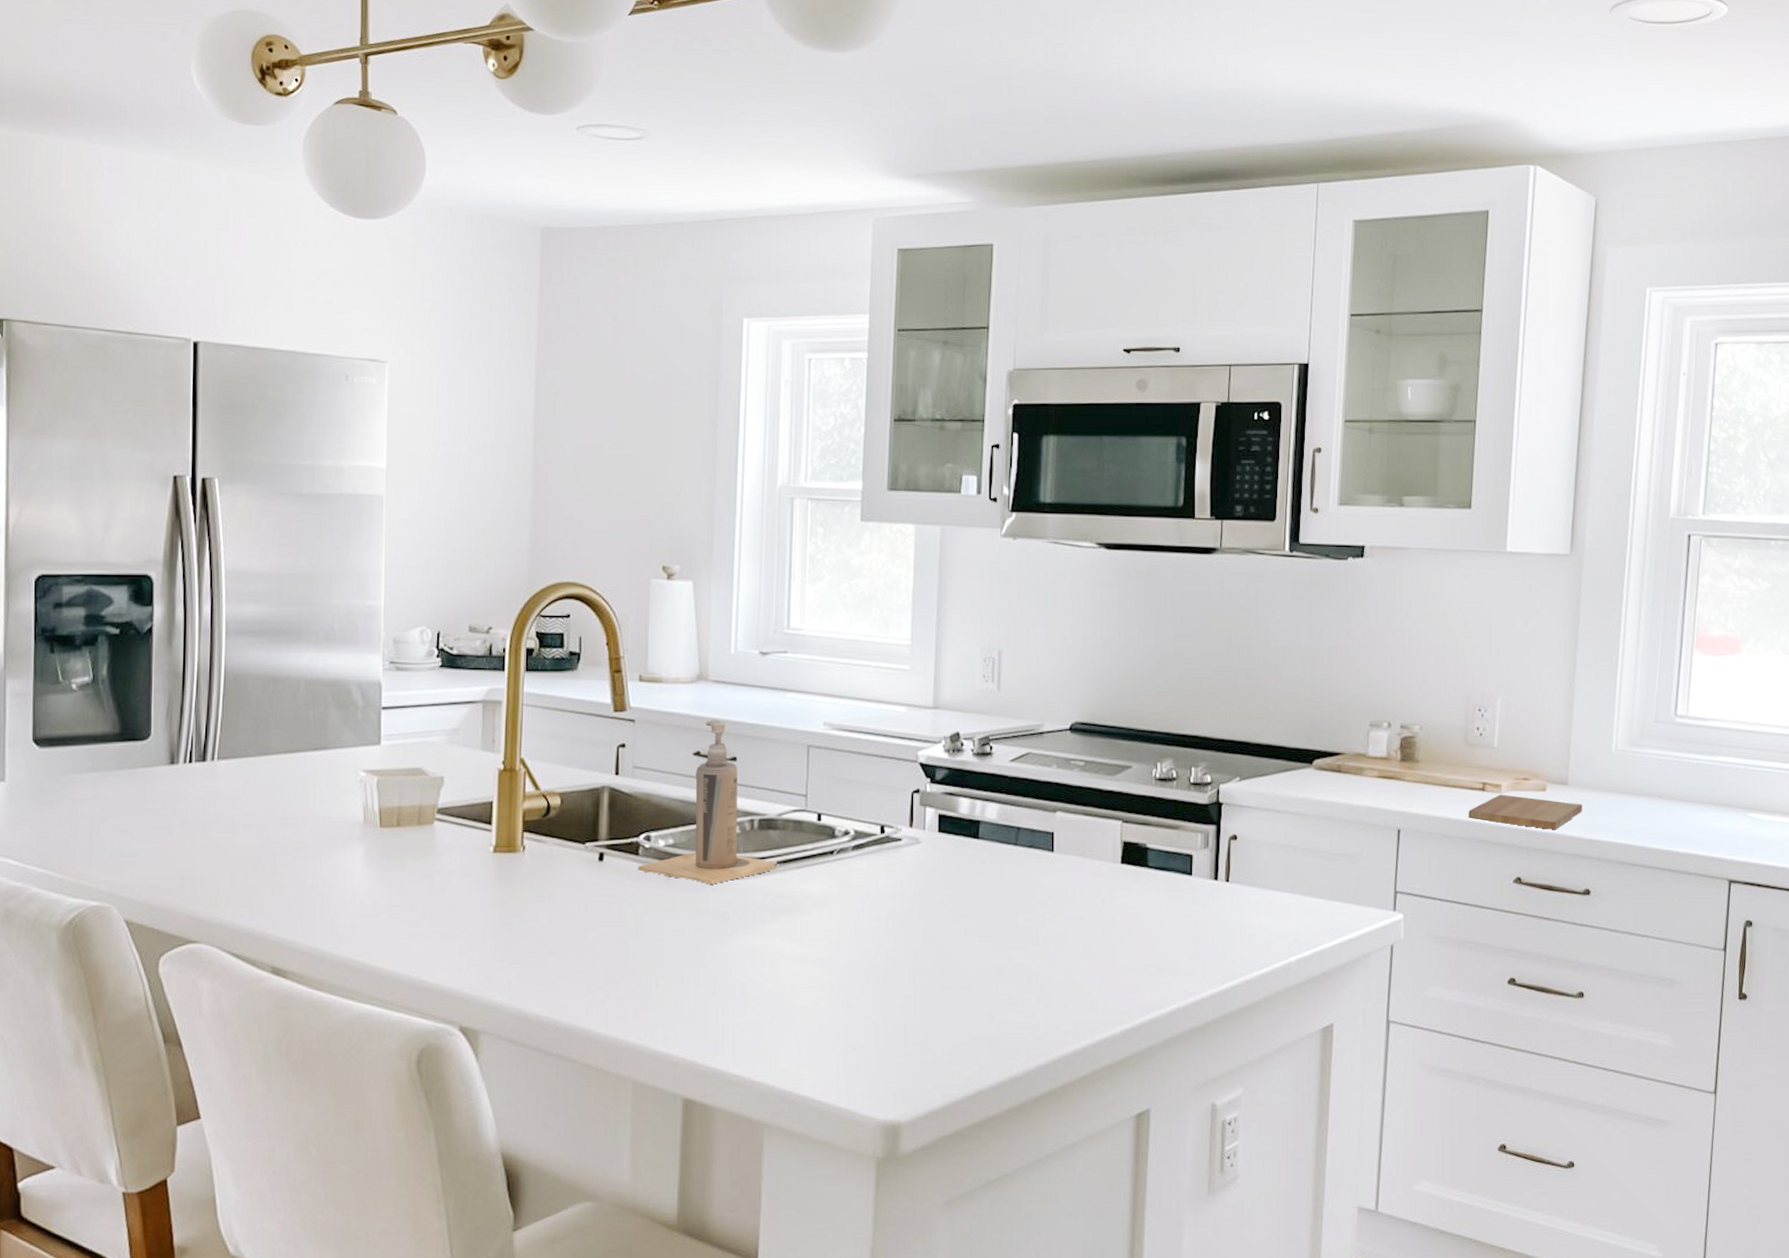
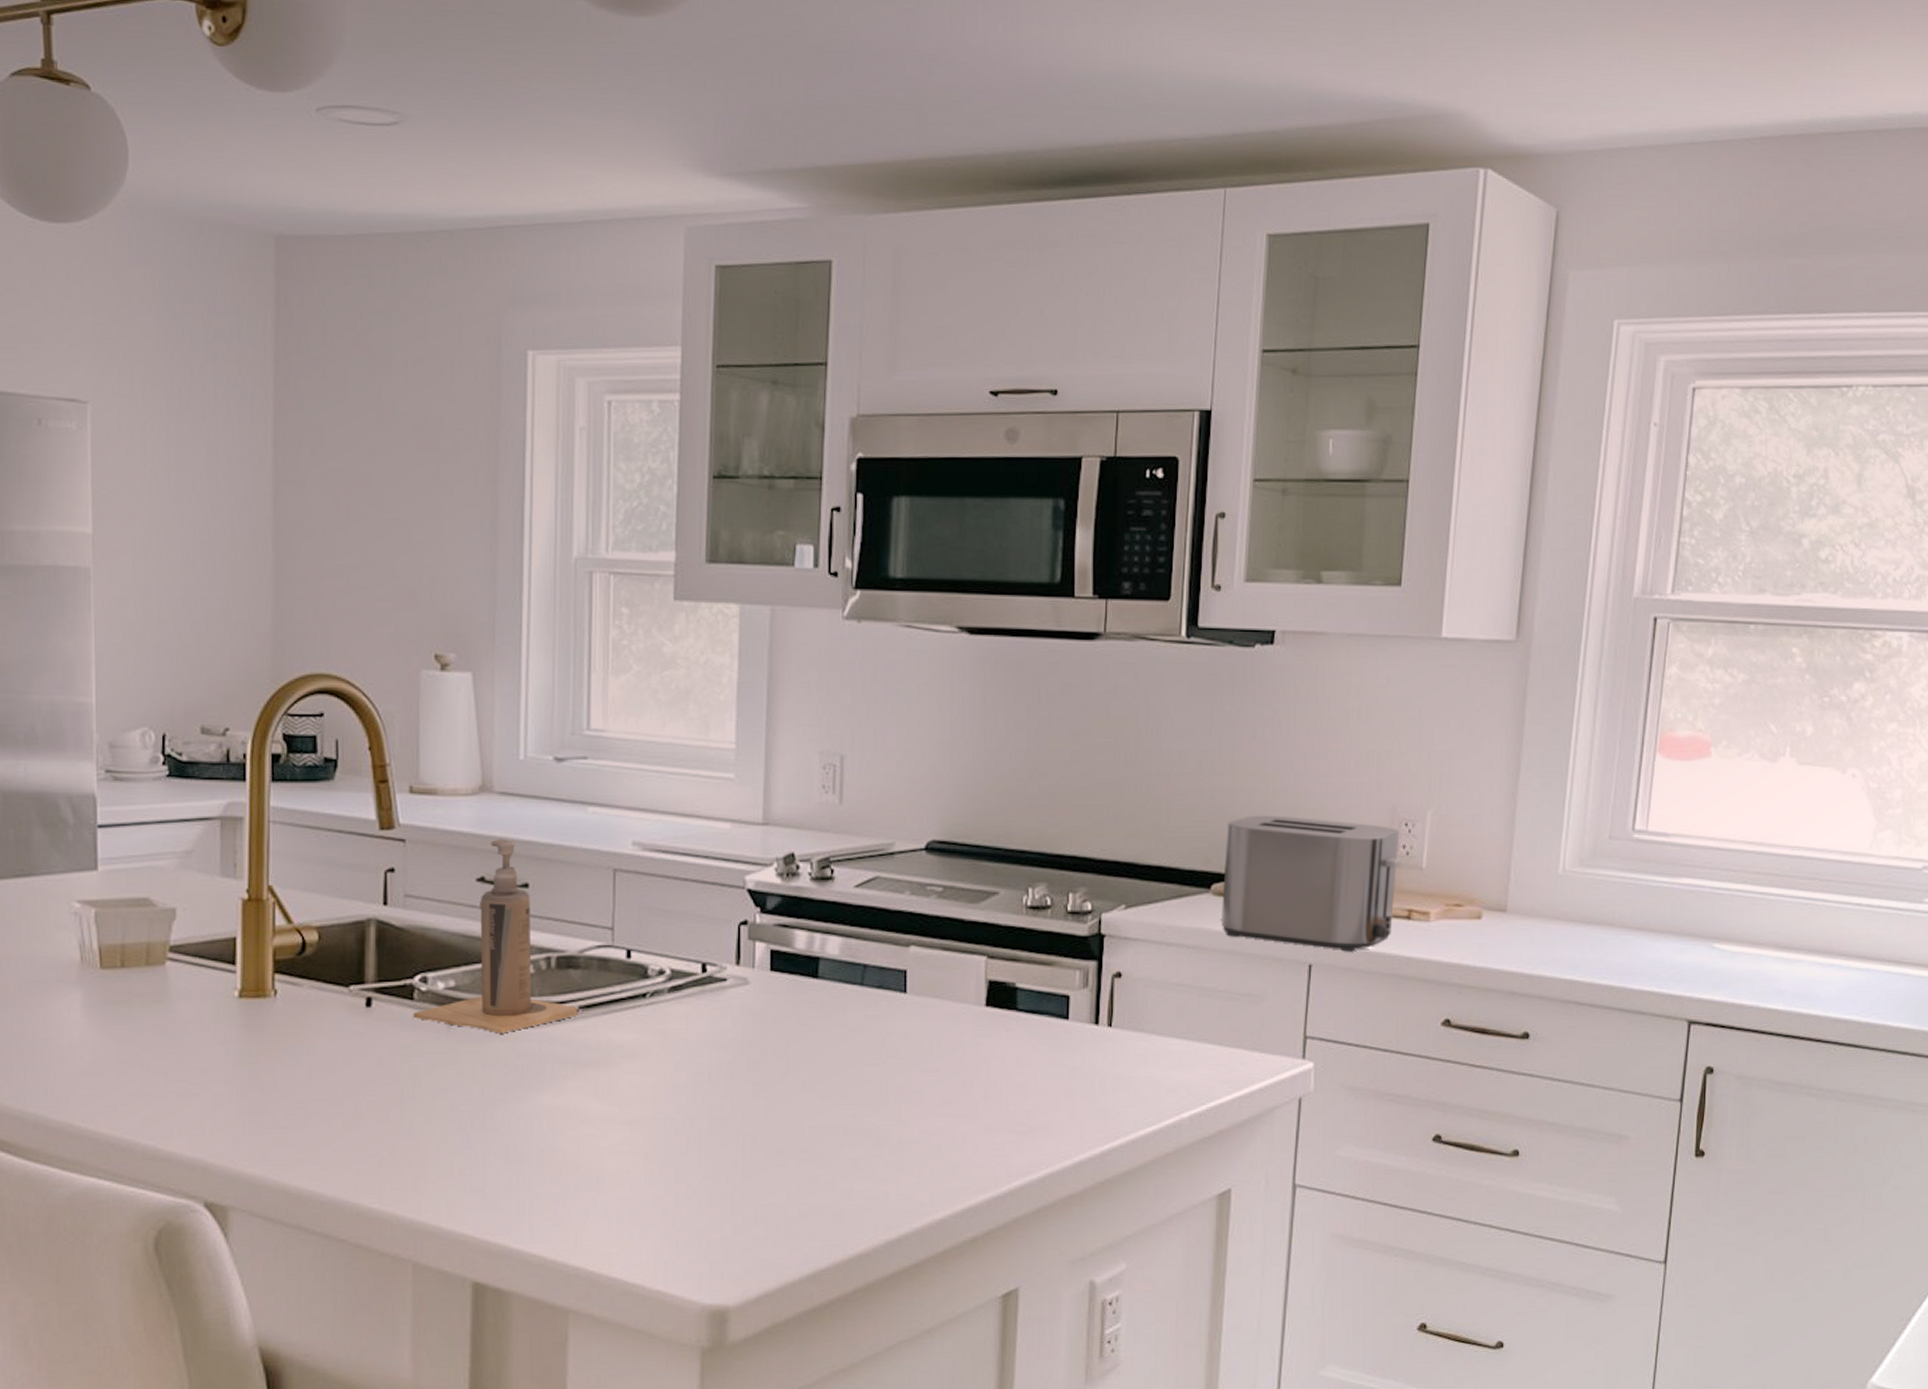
toaster: none [1321,701,1476,819] -> present [1220,815,1402,952]
cutting board: present [1468,794,1583,829] -> none [1391,923,1523,964]

